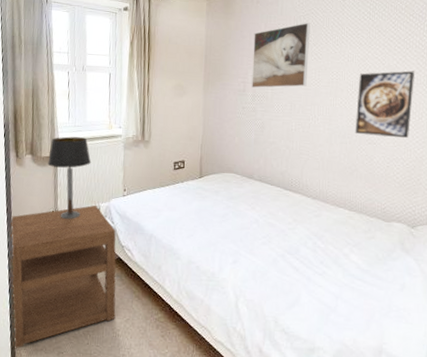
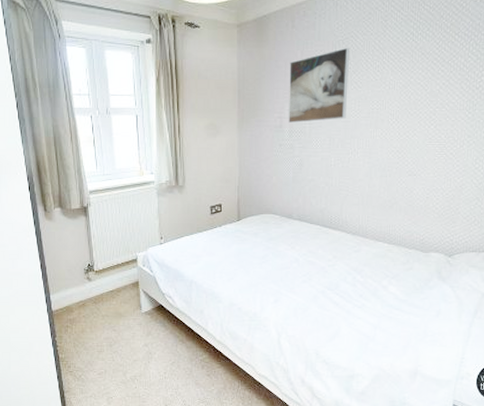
nightstand: present [10,205,116,349] -> none [45,255,161,398]
table lamp: present [48,136,92,220] -> none [79,186,125,272]
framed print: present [355,70,415,139] -> none [395,96,459,168]

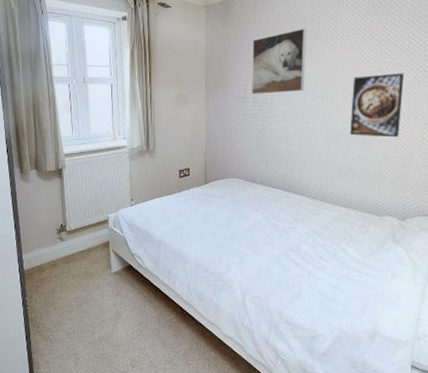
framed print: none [395,96,459,168] -> present [349,73,405,138]

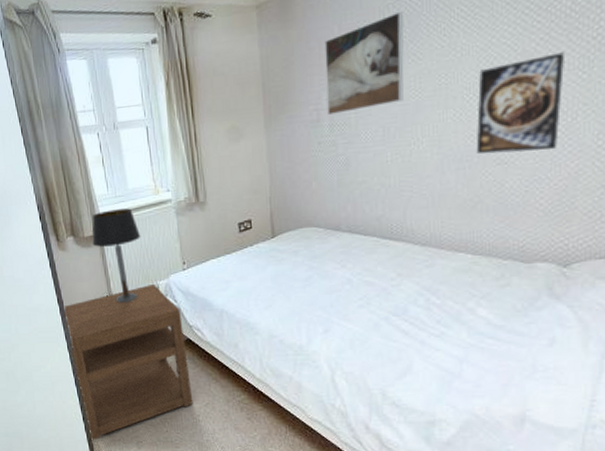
nightstand: none [19,215,129,359] -> present [63,283,193,441]
table lamp: none [53,150,98,232] -> present [92,208,141,304]

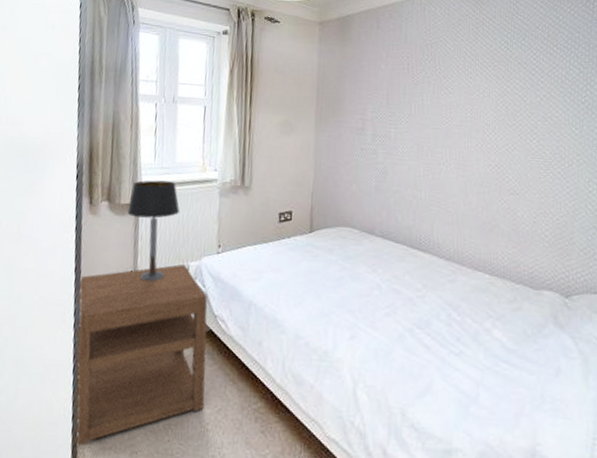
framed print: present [324,11,404,115] -> none [371,51,438,127]
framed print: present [476,52,566,155] -> none [494,109,562,189]

